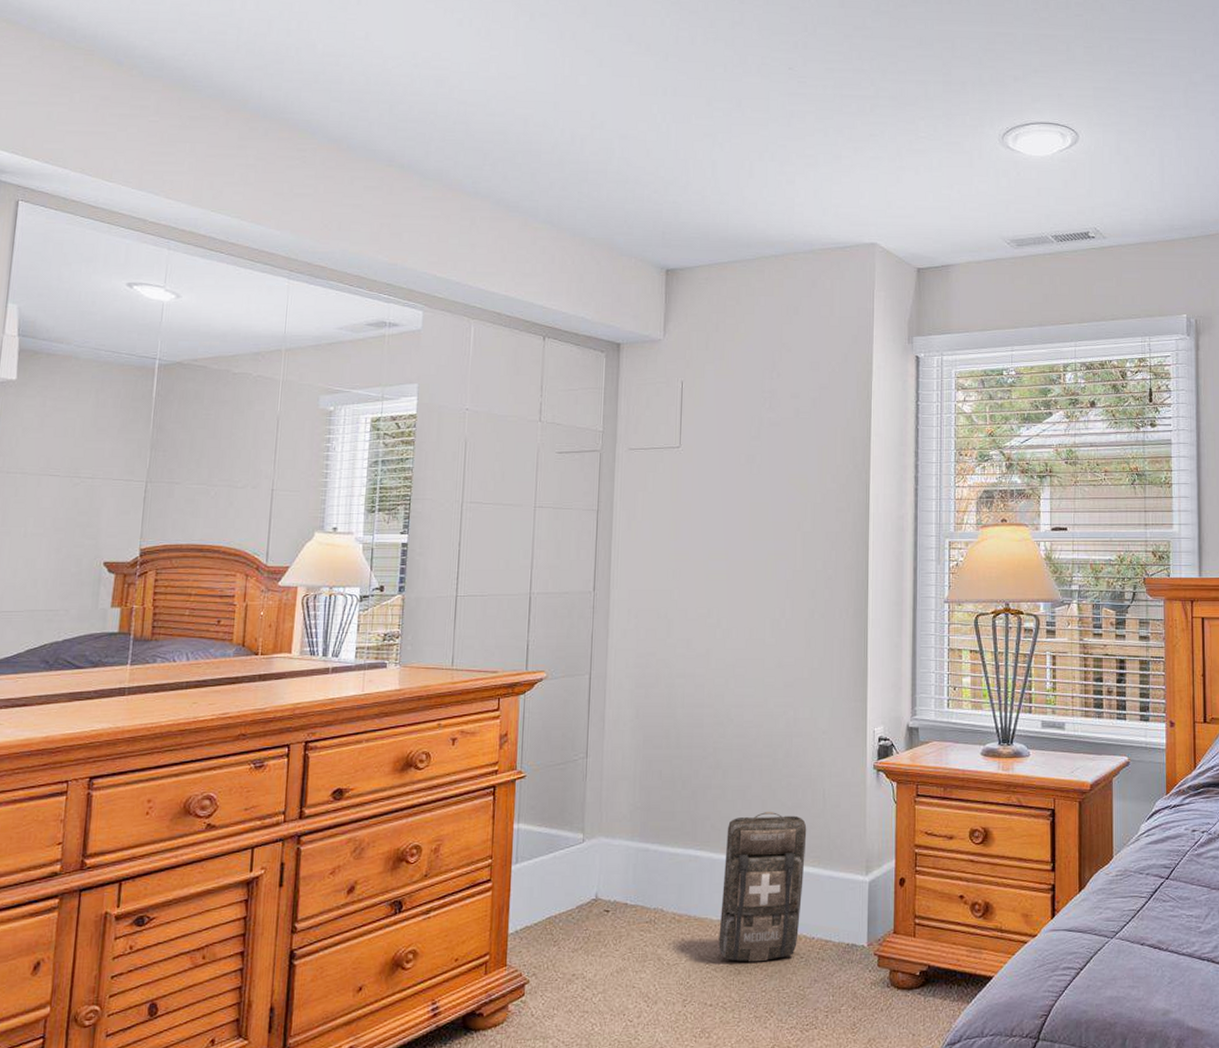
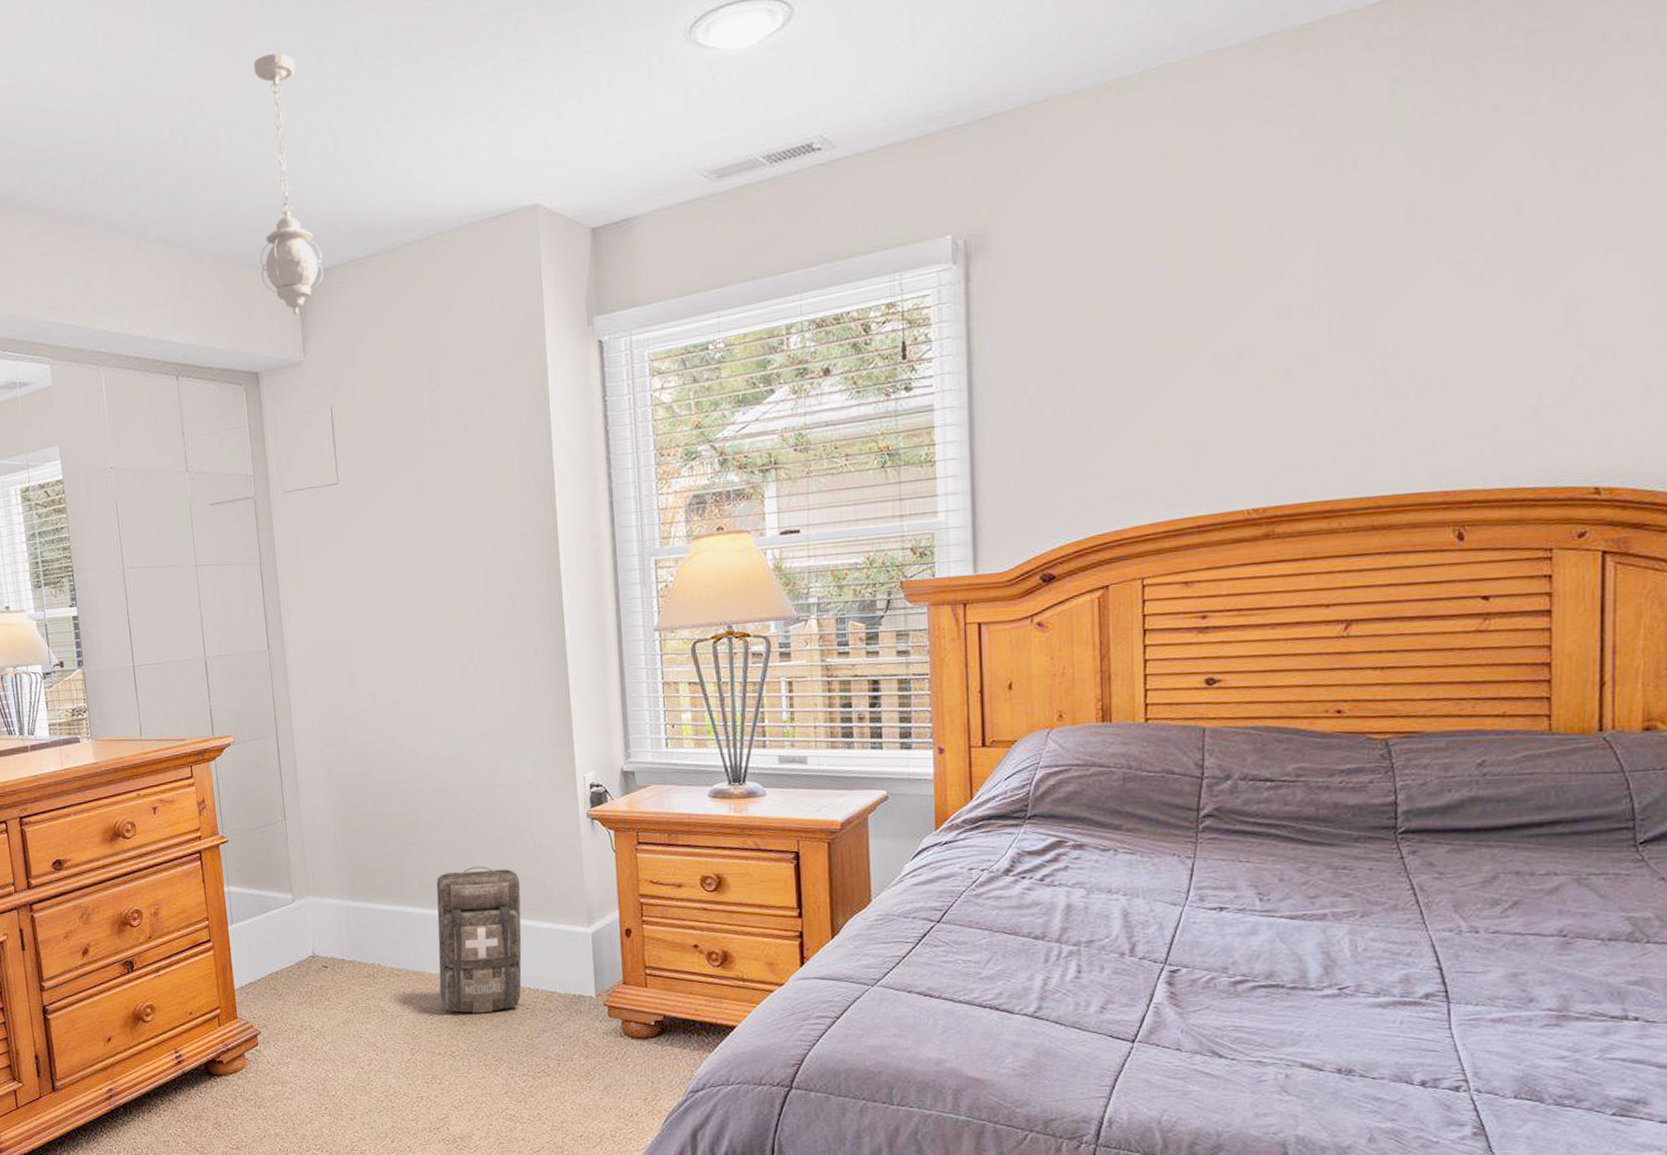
pendant light: none [634,93,691,300] -> present [253,53,324,315]

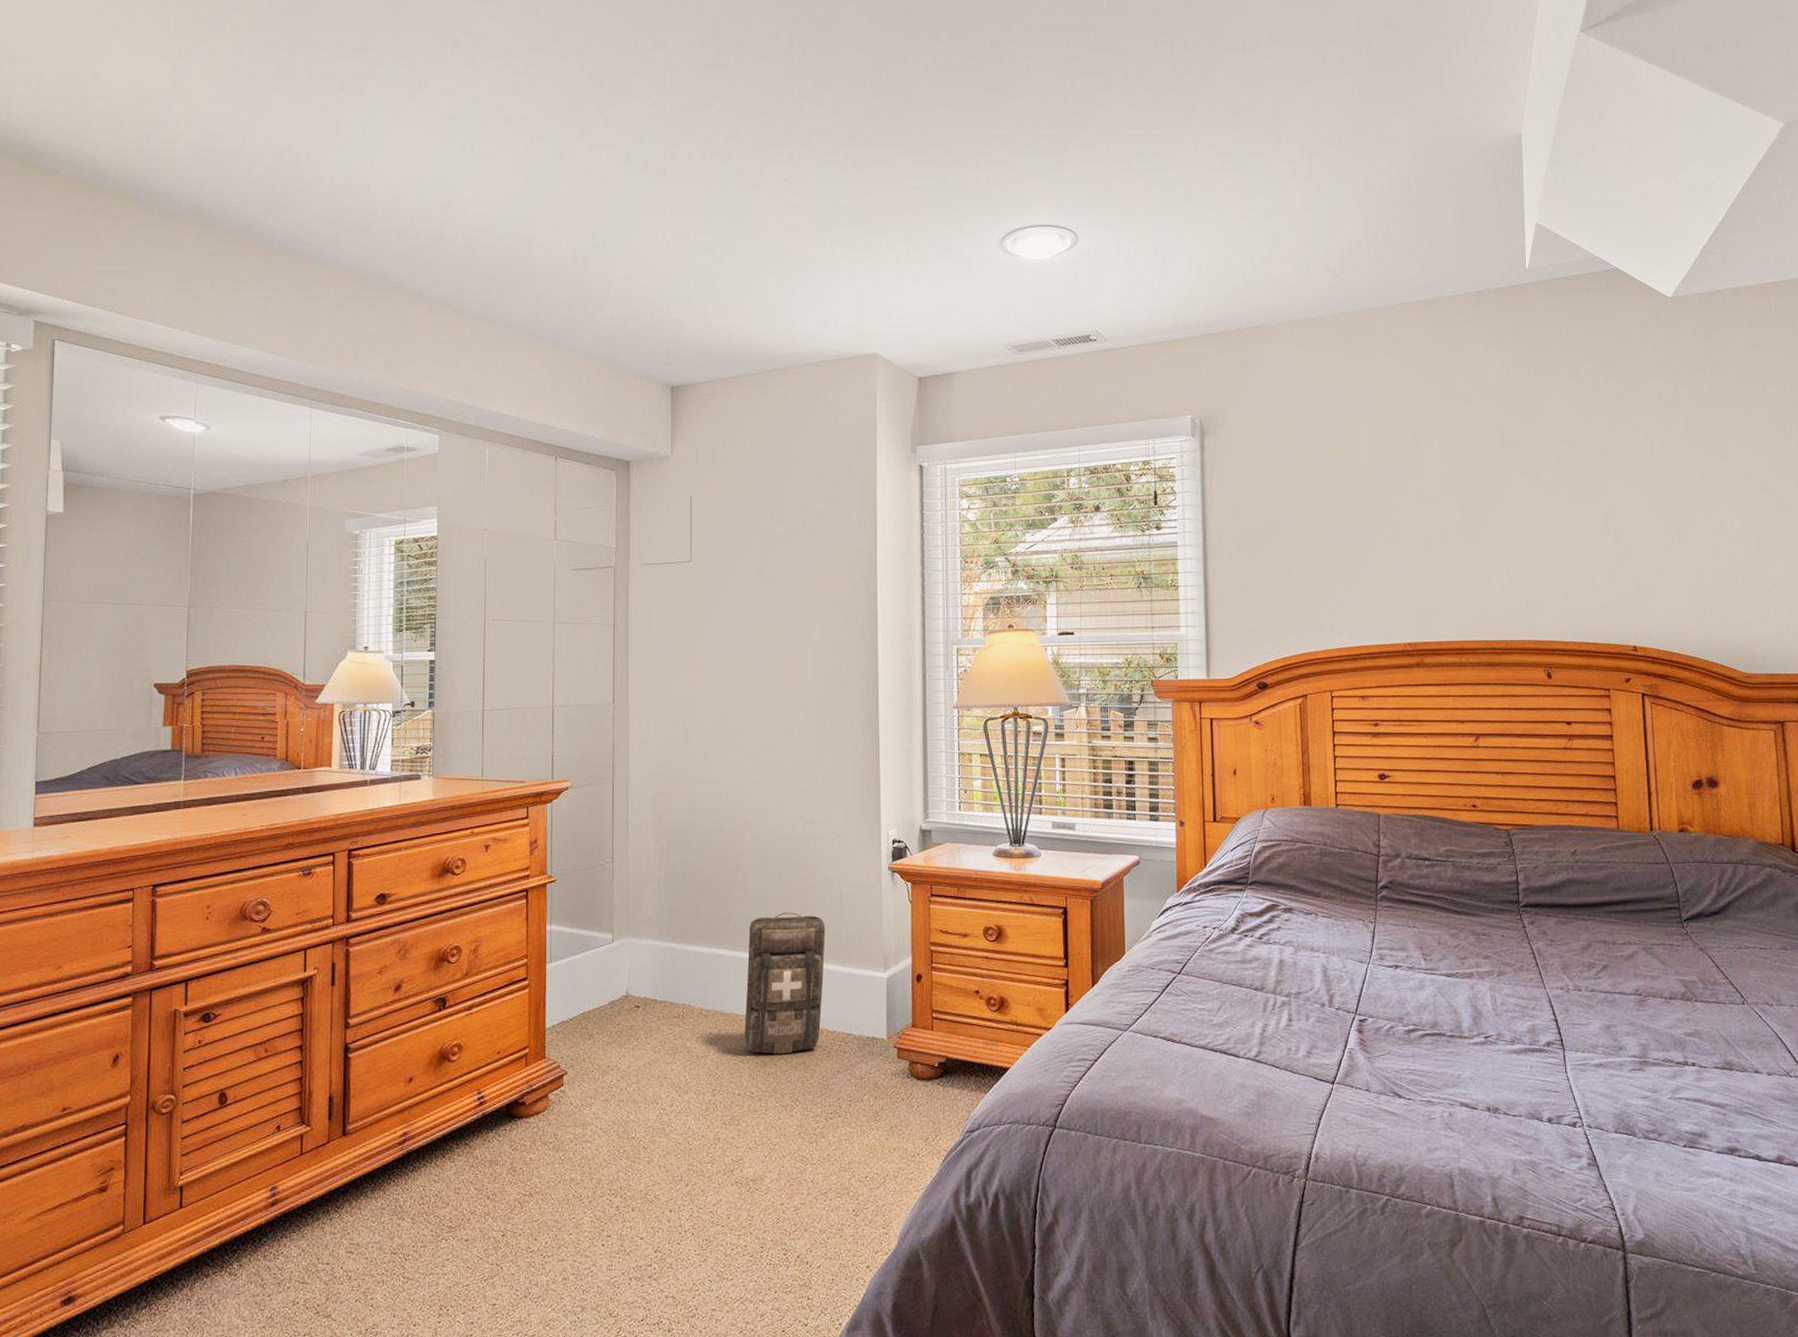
pendant light: present [253,53,324,315] -> none [640,210,695,417]

